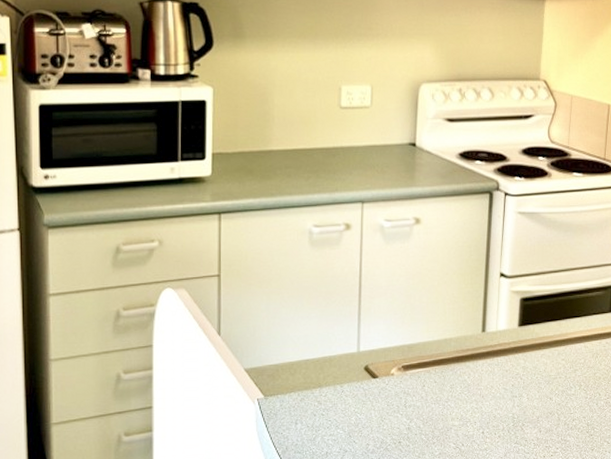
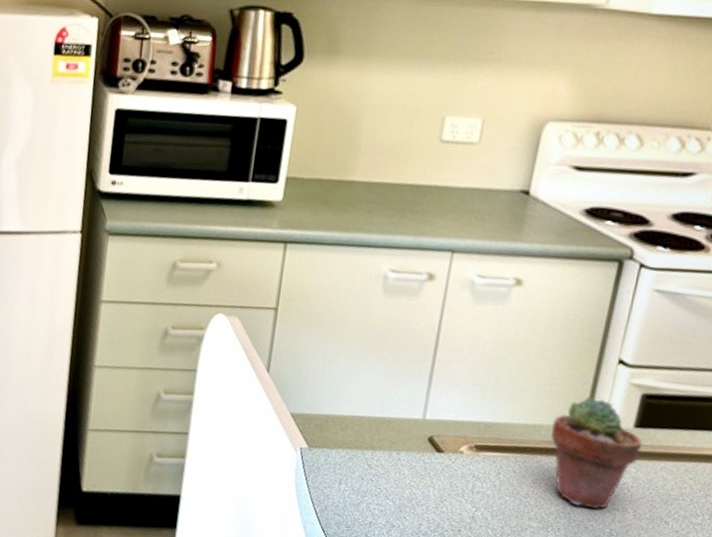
potted succulent: none [459,307,526,400] -> present [551,396,643,510]

